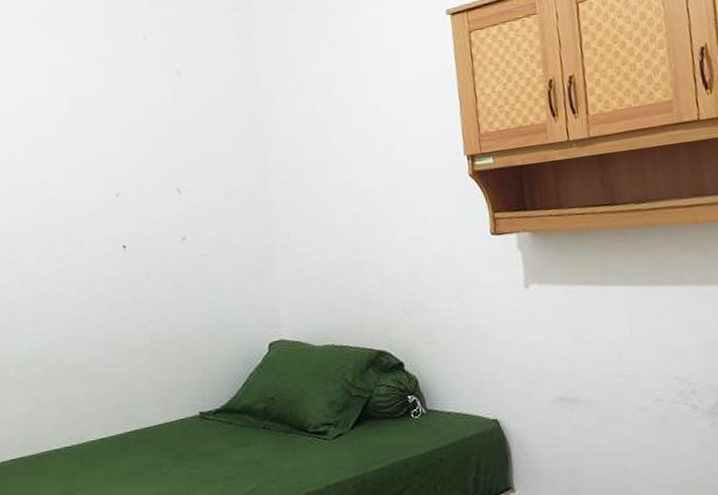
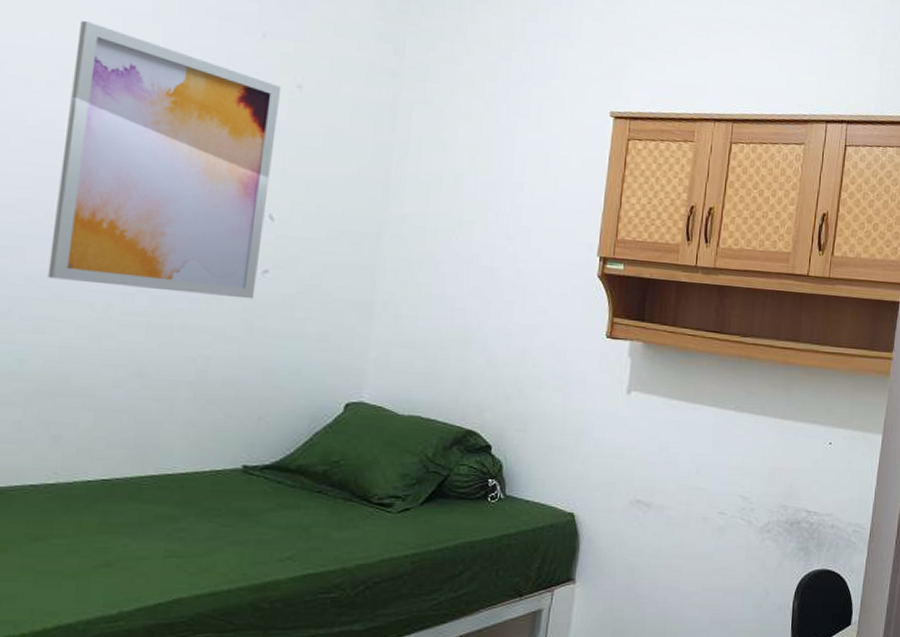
wall art: none [20,68,180,280] -> present [47,20,282,299]

